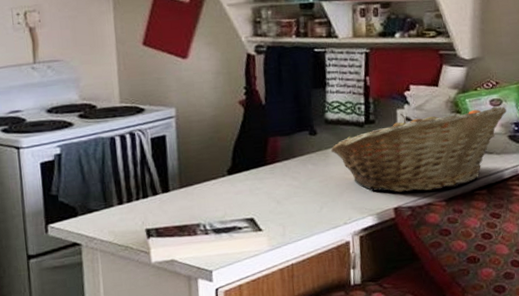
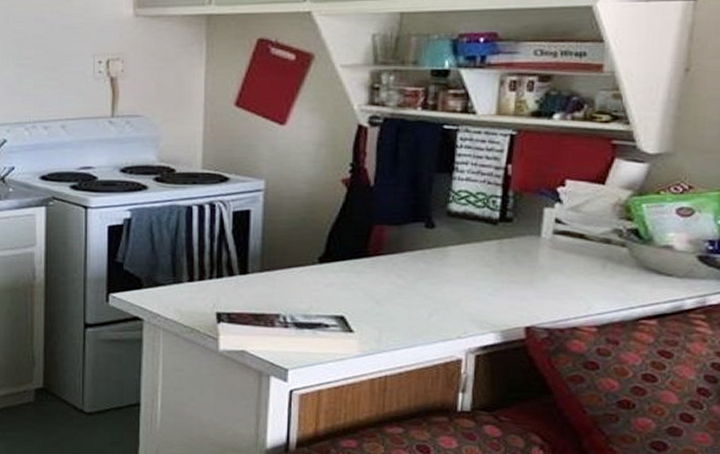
fruit basket: present [330,105,507,193] -> none [450,213,699,313]

